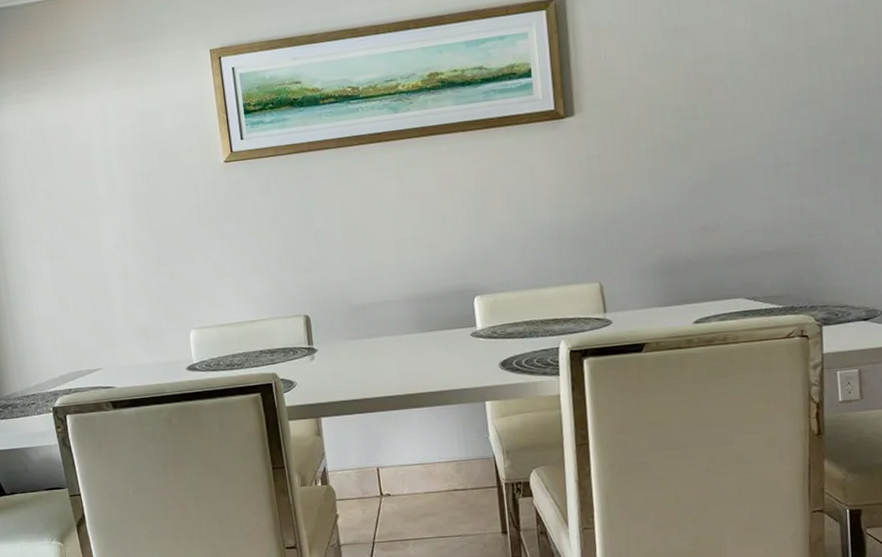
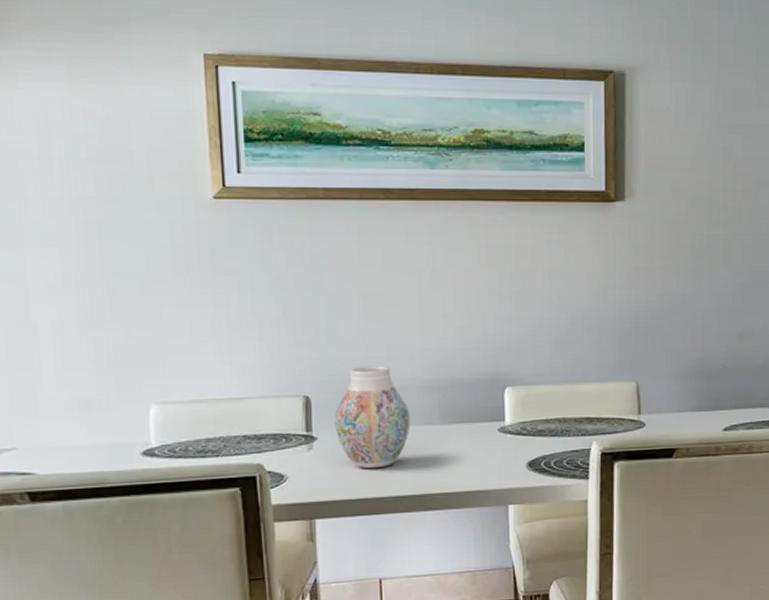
vase: none [330,285,394,374] -> present [334,366,411,469]

